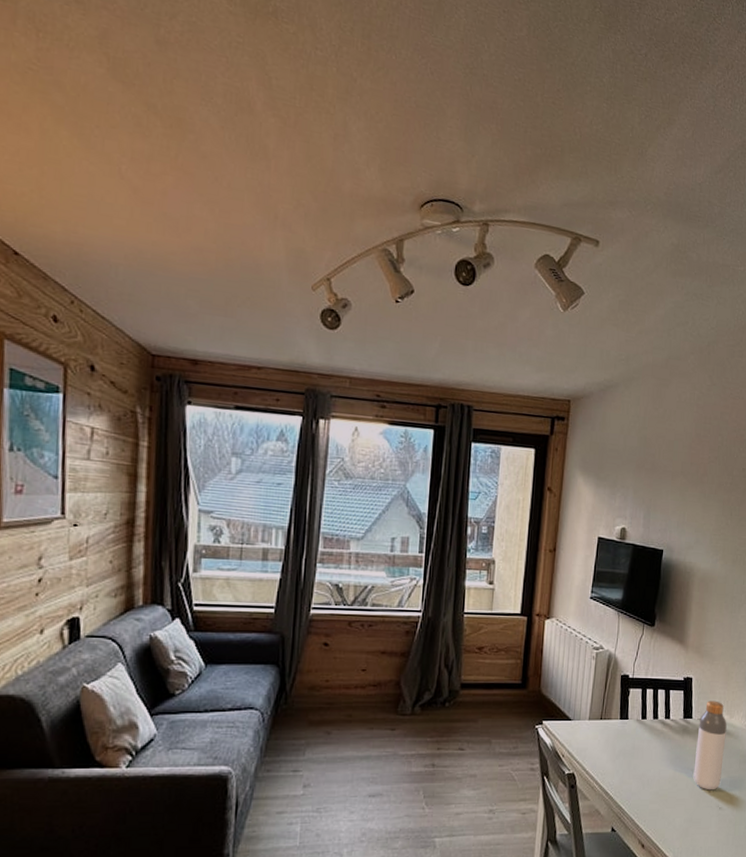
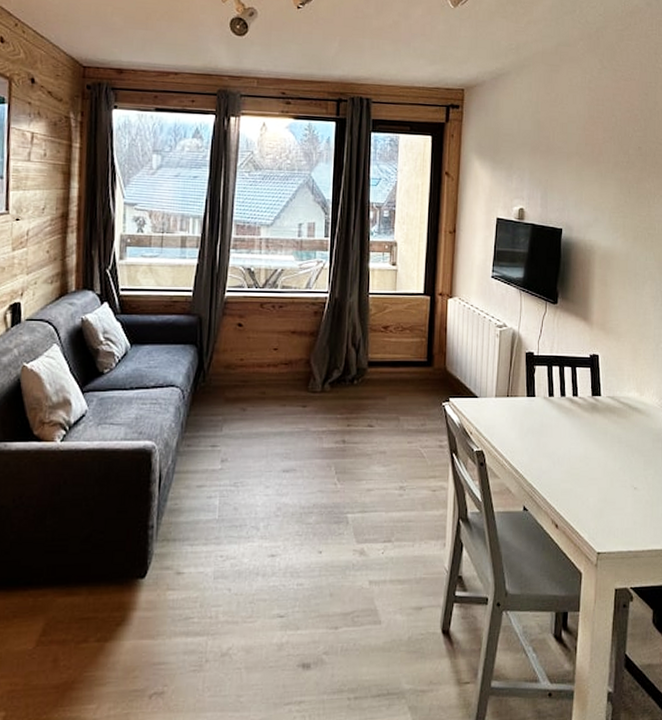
bottle: present [693,700,727,791] -> none [605,378,637,470]

